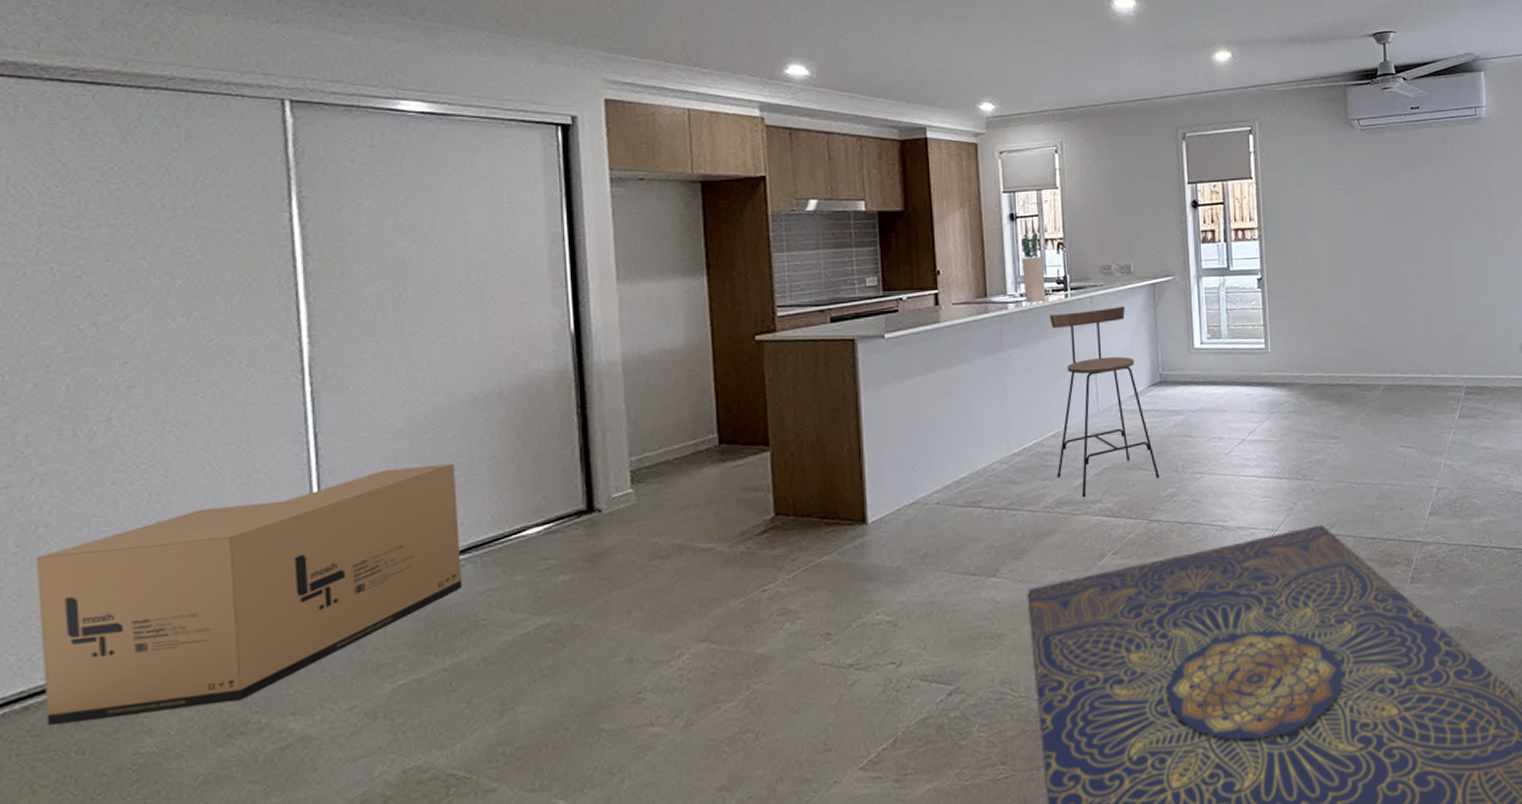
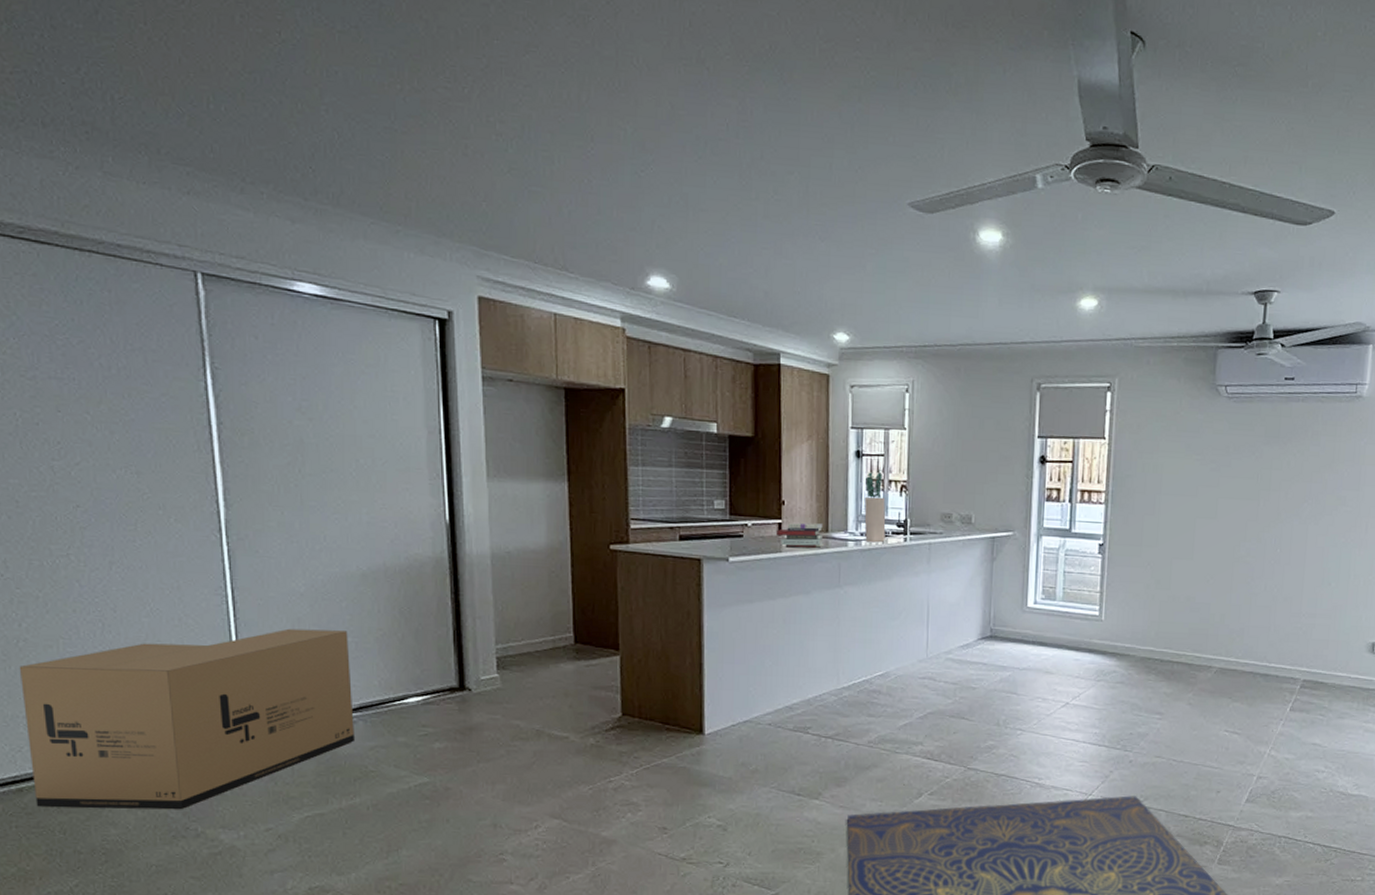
books: none [934,289,983,317] -> present [777,522,824,548]
bar stool: present [1049,306,1160,498] -> none [882,556,981,738]

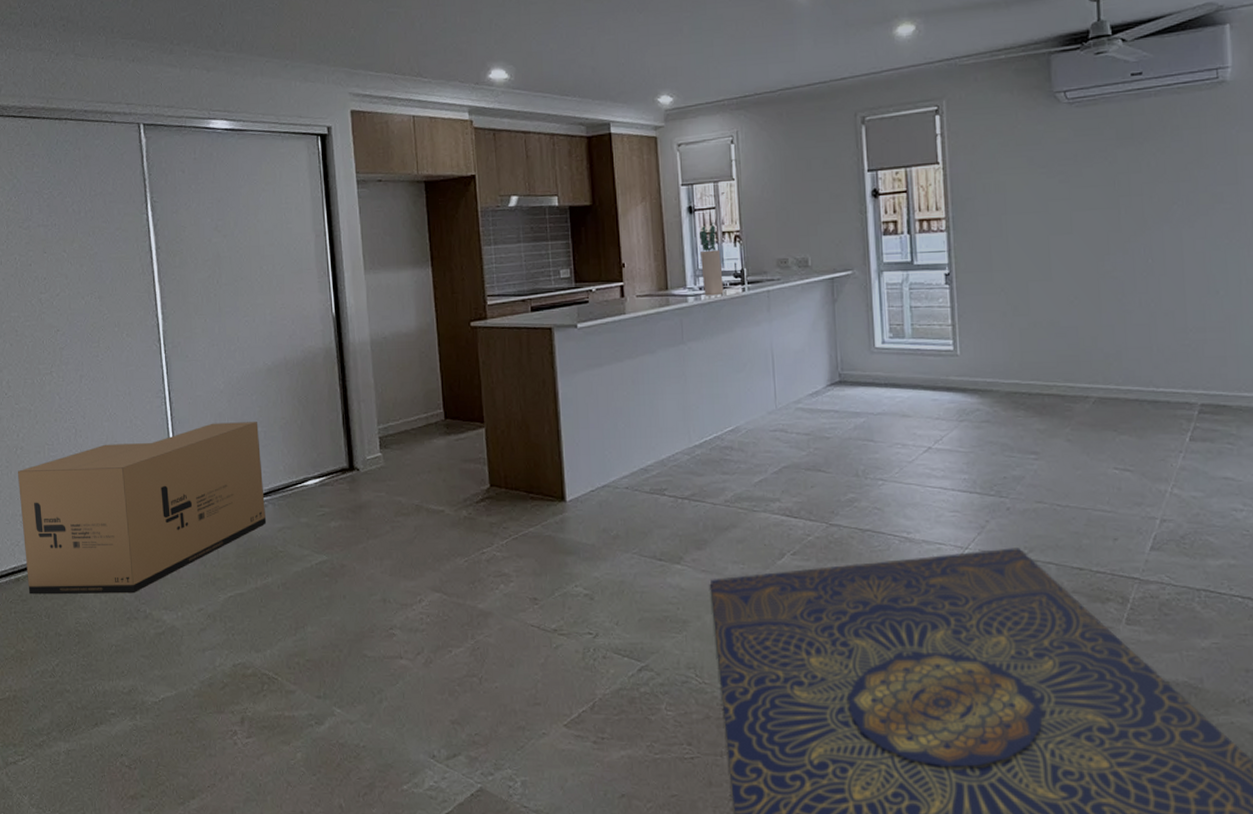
books: present [777,522,824,548] -> none [620,282,665,309]

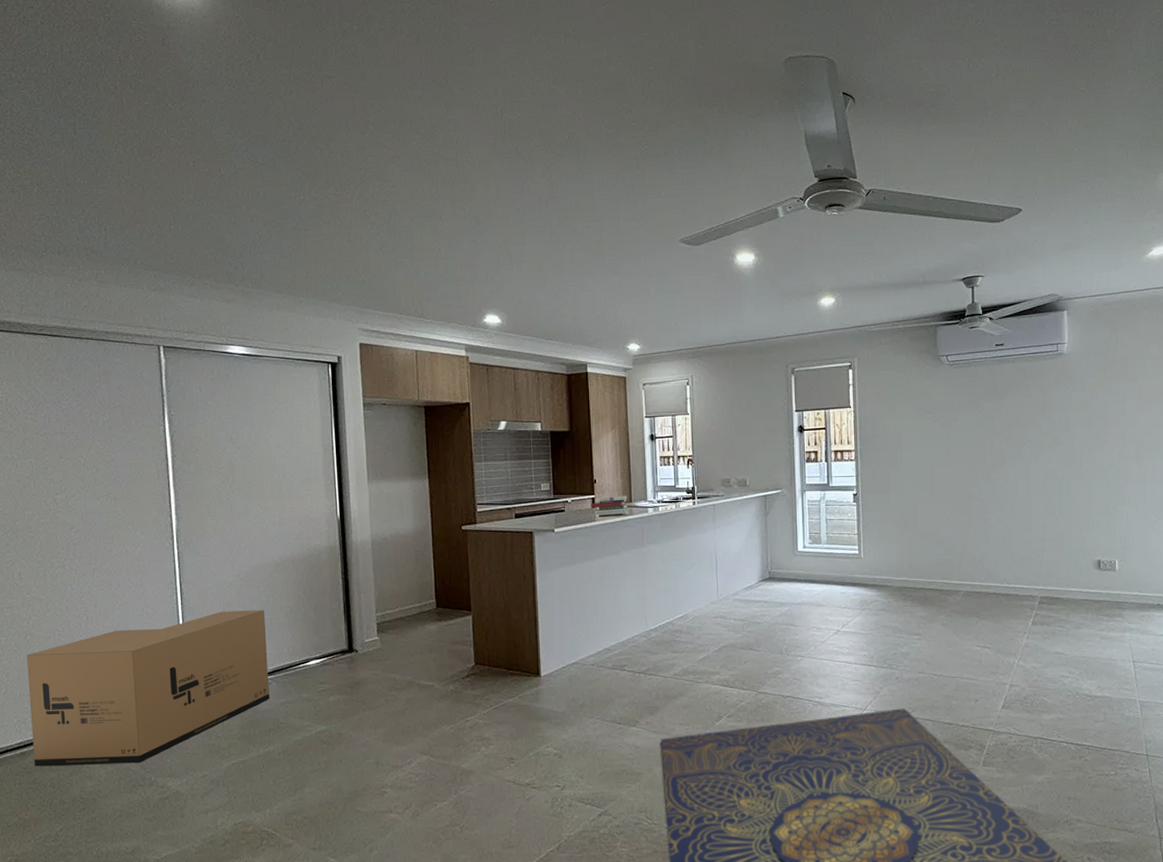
books: none [620,282,665,309] -> present [591,496,629,517]
vase: present [700,220,724,296] -> none [659,446,678,508]

